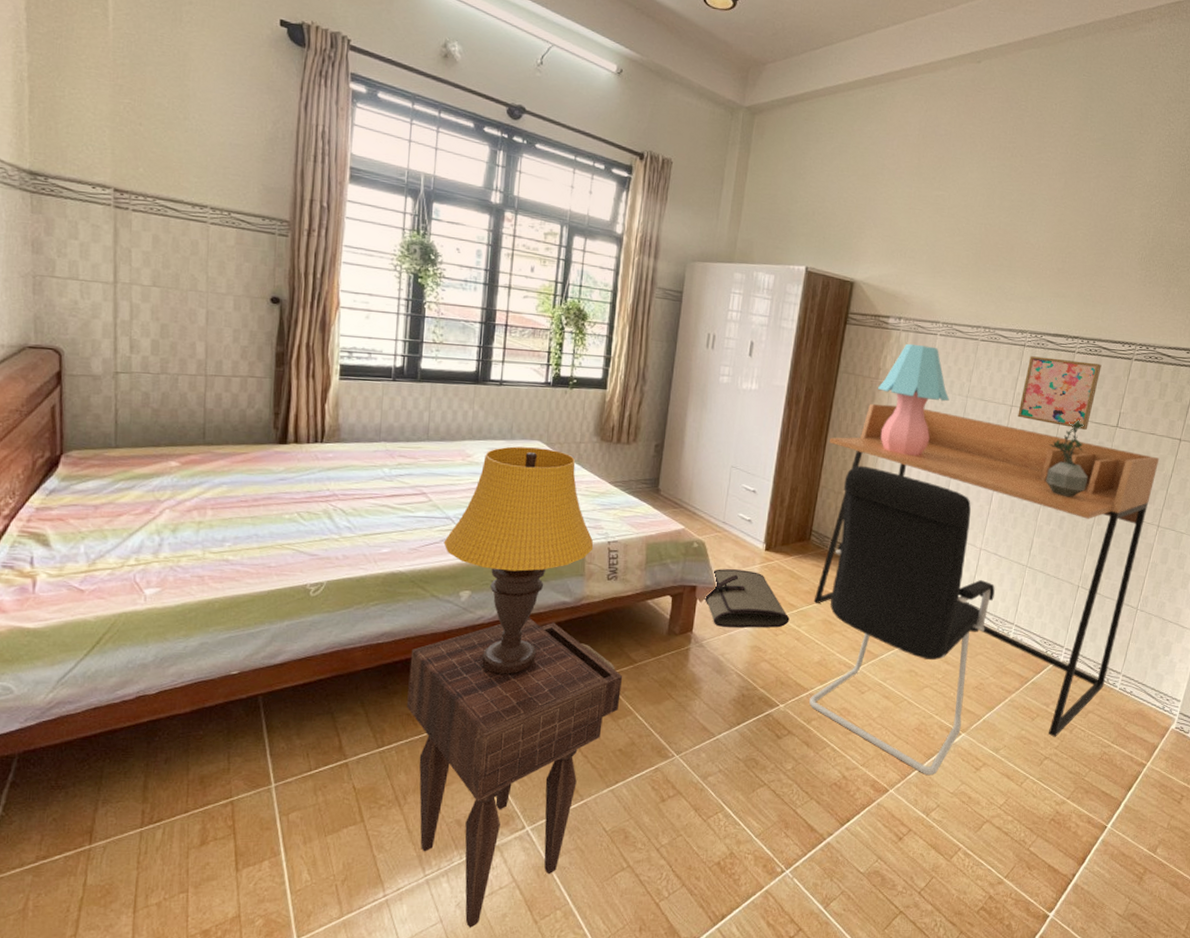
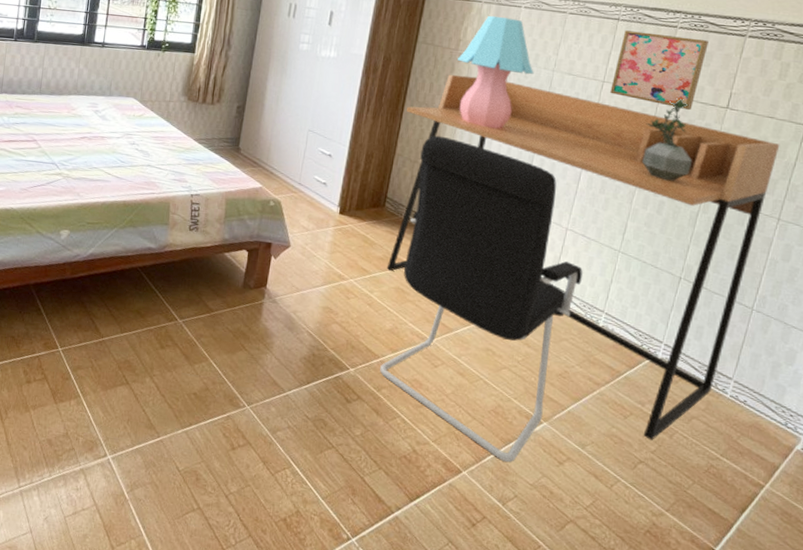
nightstand: present [407,617,623,928] -> none [12,258,200,543]
table lamp: present [443,446,594,674] -> none [49,102,178,310]
tool roll: present [704,569,790,628] -> none [278,228,362,291]

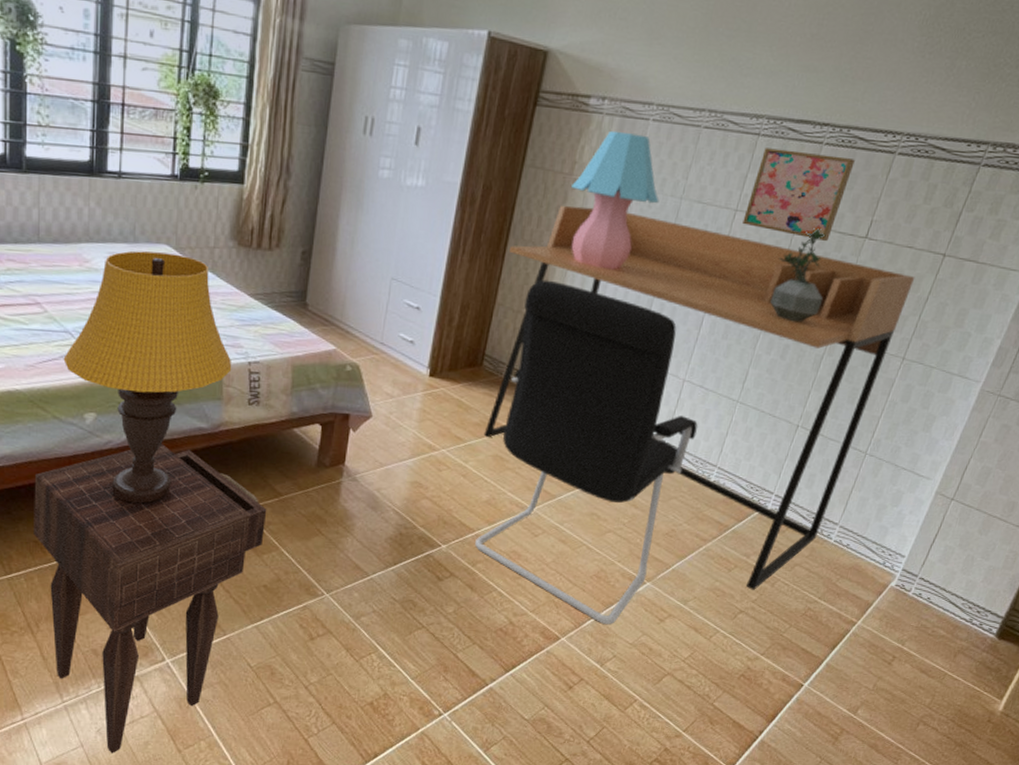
nightstand: none [12,258,200,543] -> present [34,443,267,753]
table lamp: none [49,102,178,310] -> present [63,250,232,504]

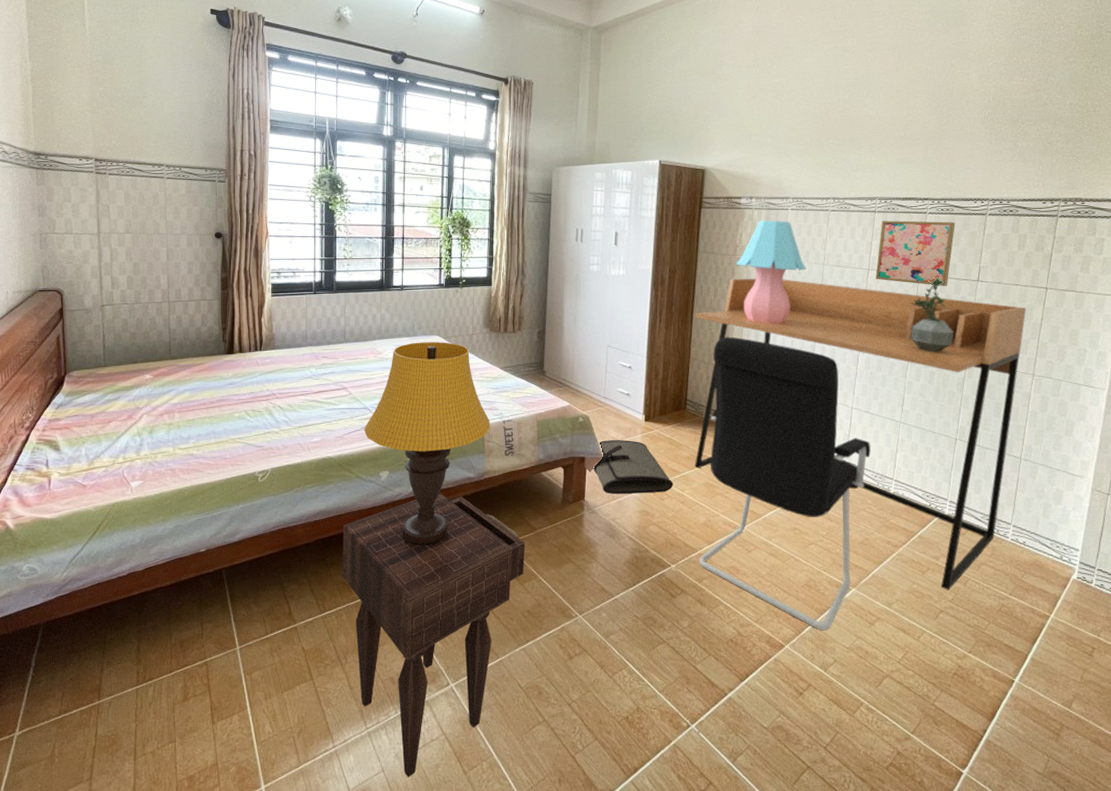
tool roll: none [358,395,456,463] -> present [592,440,673,494]

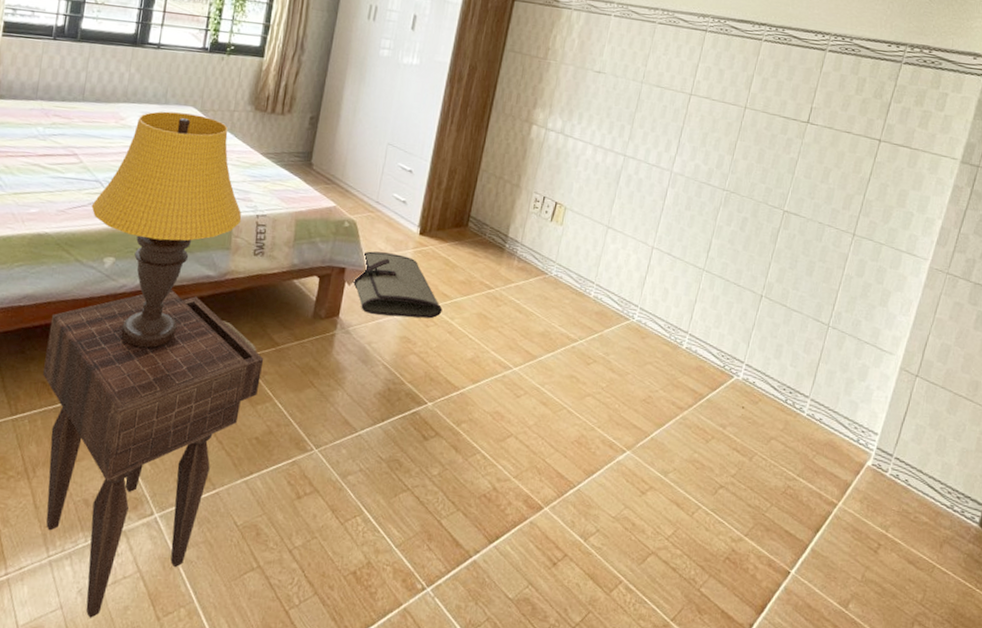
desk: present [694,278,1027,590] -> none [468,84,856,464]
office chair: present [699,336,871,630] -> none [460,149,668,495]
table lamp: present [737,220,806,324] -> none [546,23,623,143]
wall art: present [875,220,955,286] -> none [697,42,791,124]
potted plant: present [910,277,953,353] -> none [727,112,774,197]

